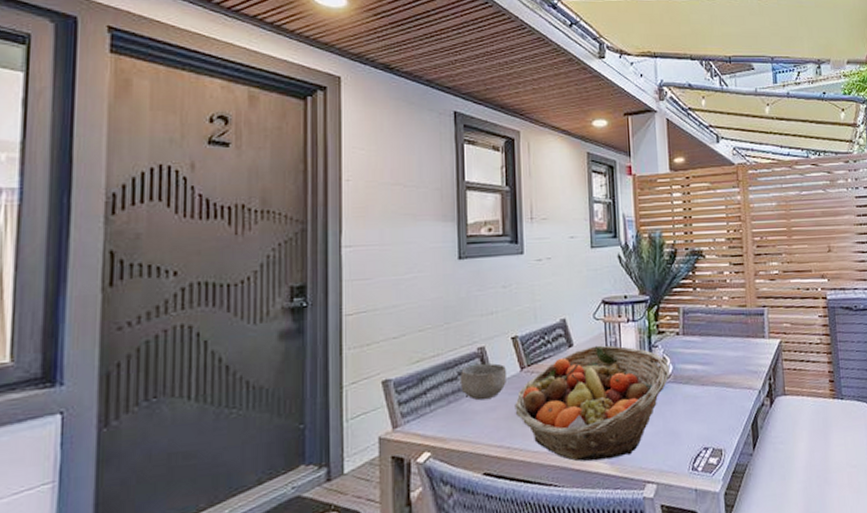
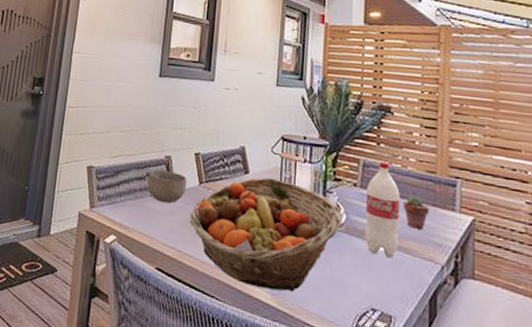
bottle: none [689,305,722,396] -> present [364,161,400,259]
potted succulent: none [721,331,744,363] -> present [403,195,429,230]

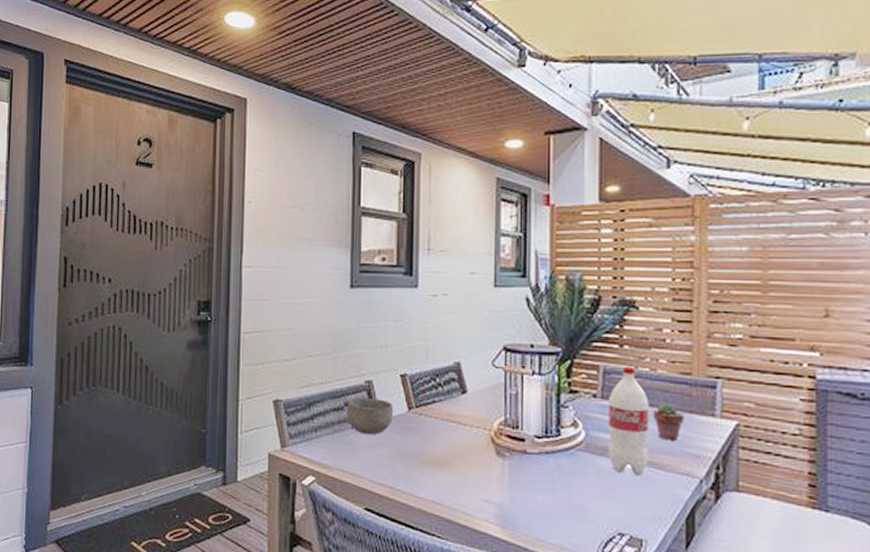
fruit basket: present [189,177,343,292] -> none [400,396,582,523]

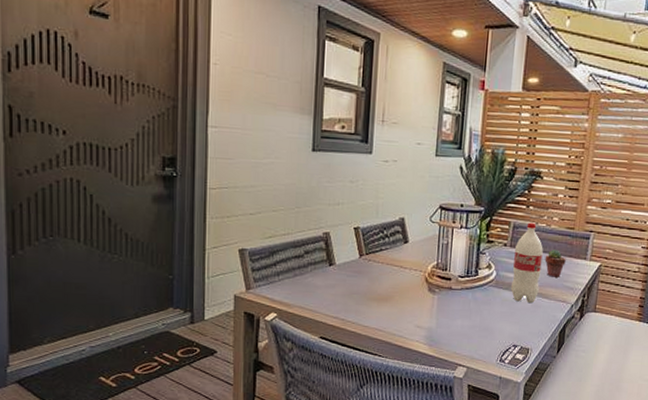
bowl: present [345,398,394,435] -> none [305,247,348,278]

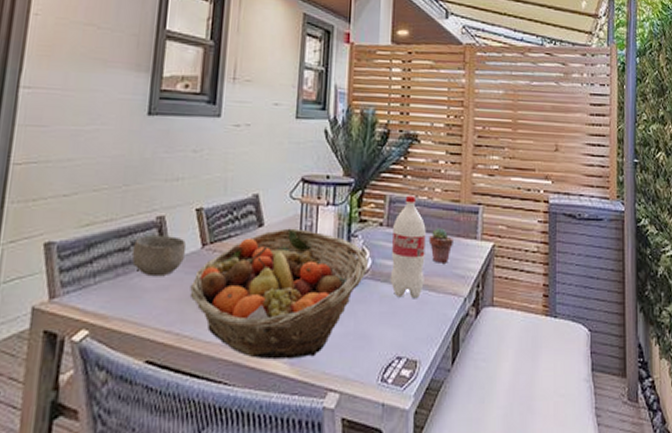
bowl: none [305,247,348,278] -> present [131,236,187,277]
fruit basket: none [351,245,494,342] -> present [189,228,369,360]

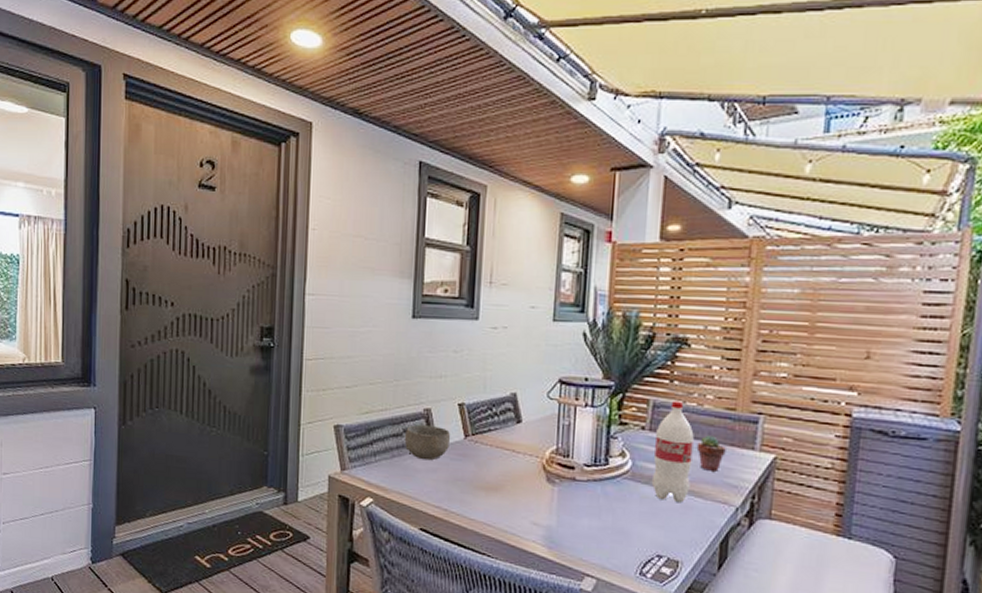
fruit basket: present [189,228,369,360] -> none [455,426,629,544]

